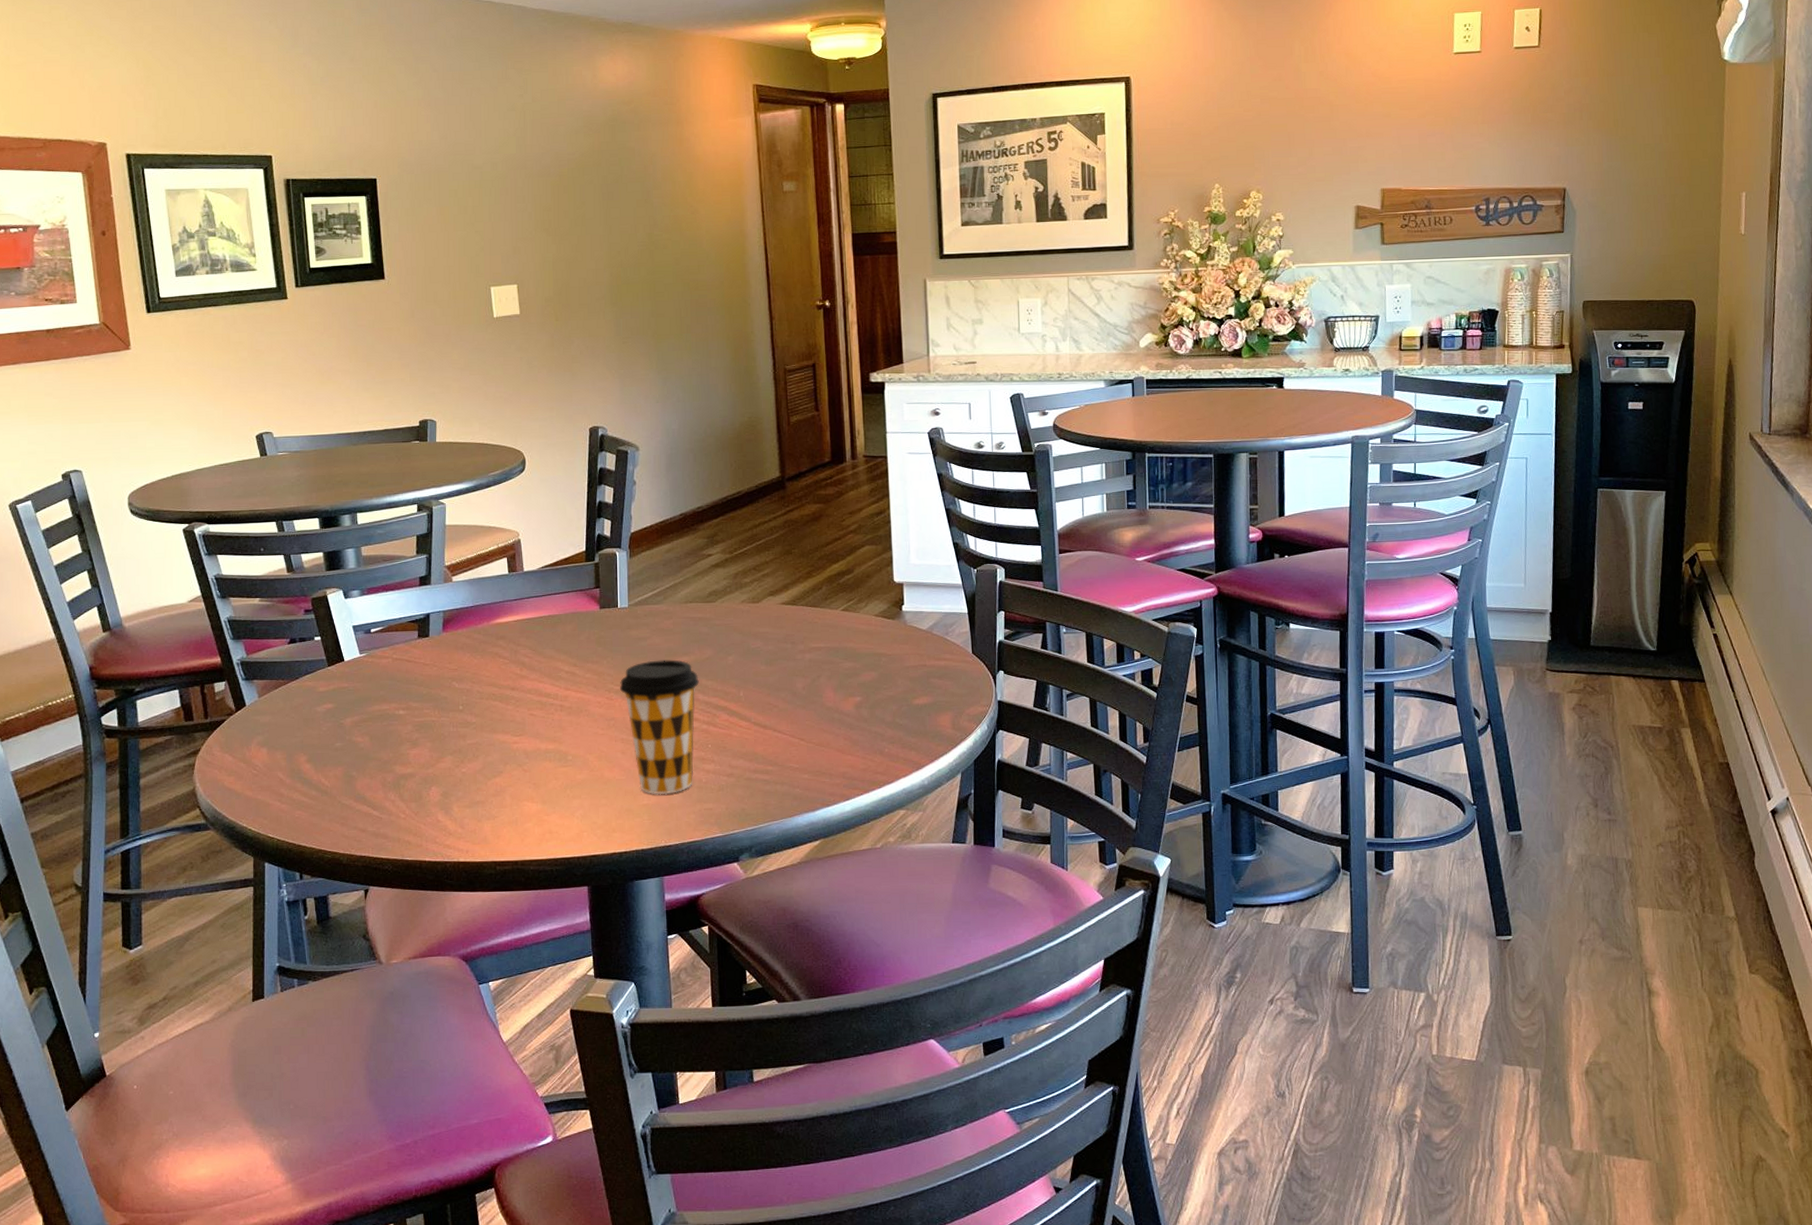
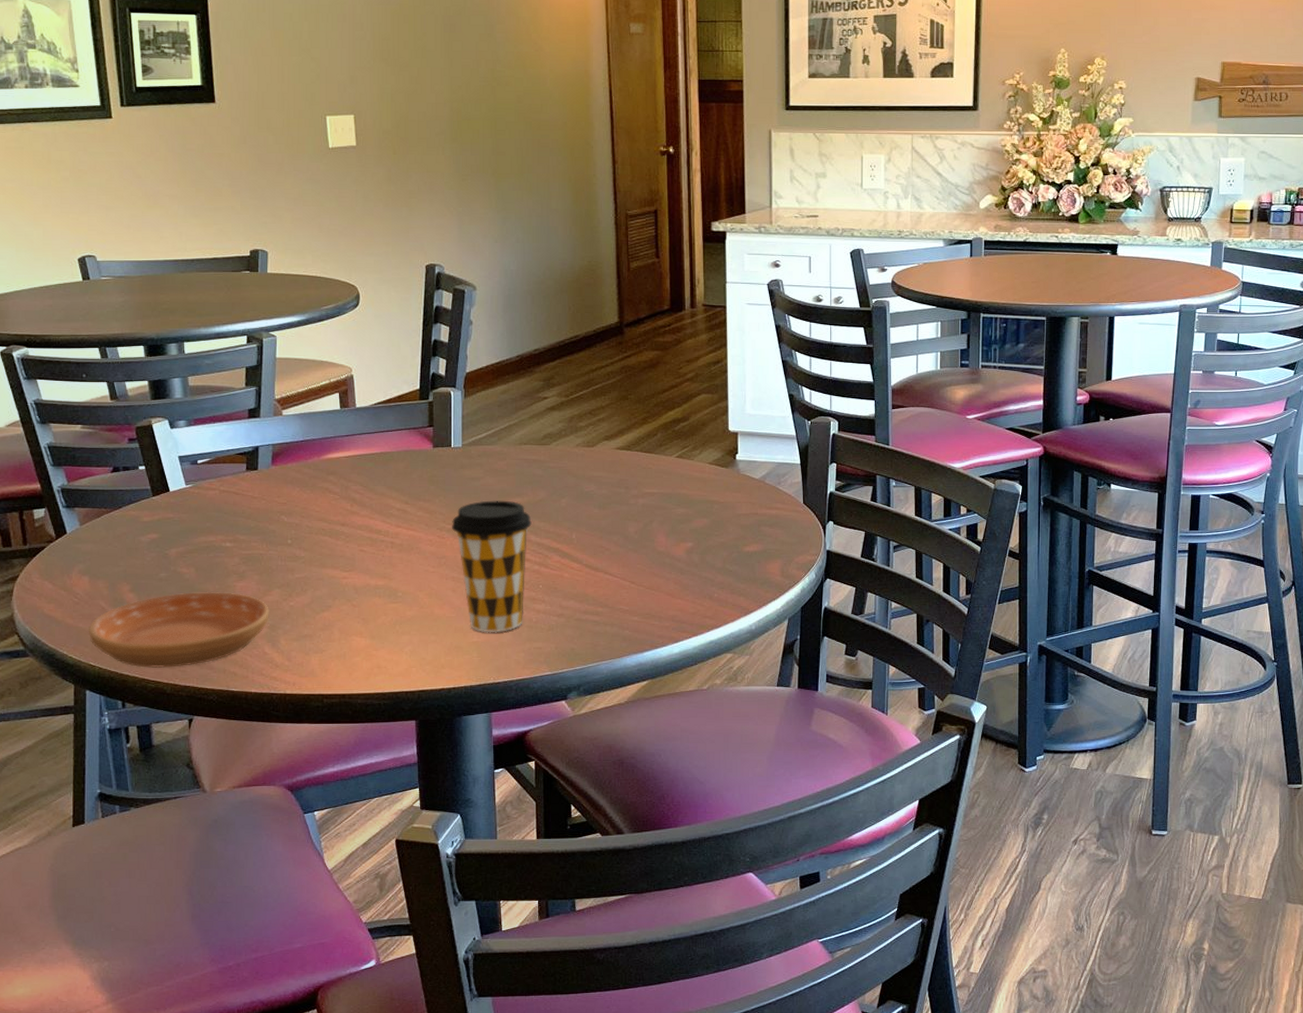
saucer: none [267,759,442,839] -> present [89,591,269,668]

